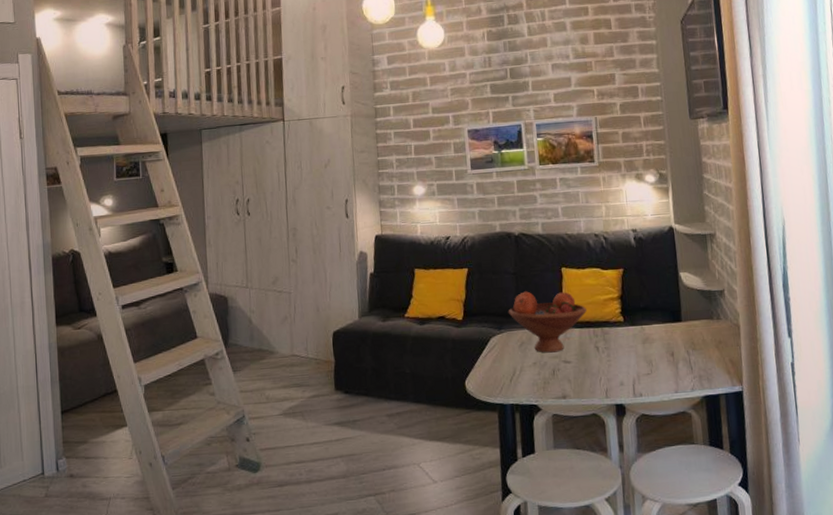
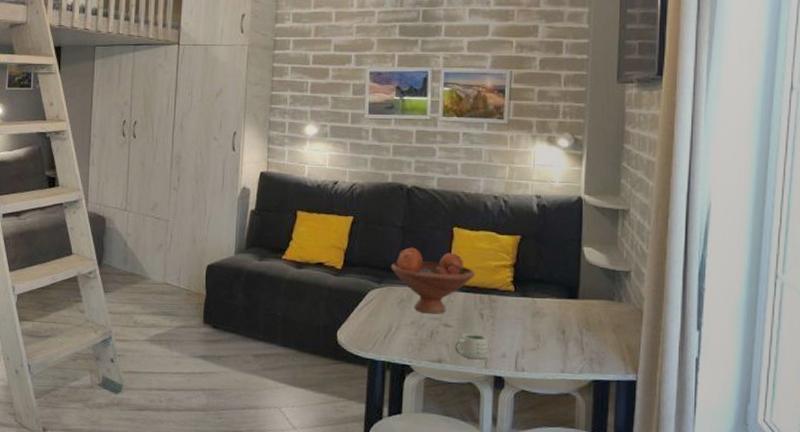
mug: none [576,366,608,391] -> present [455,333,489,360]

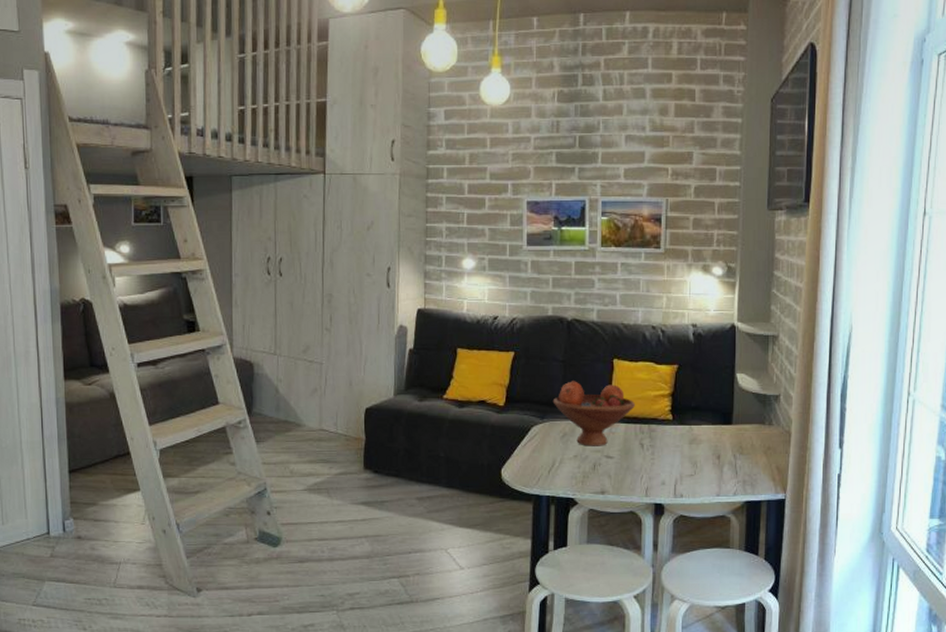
mug: present [455,333,489,360] -> none [617,464,649,489]

